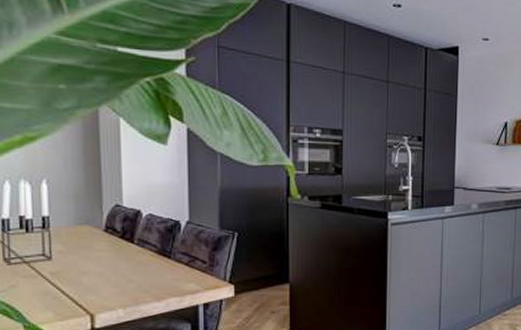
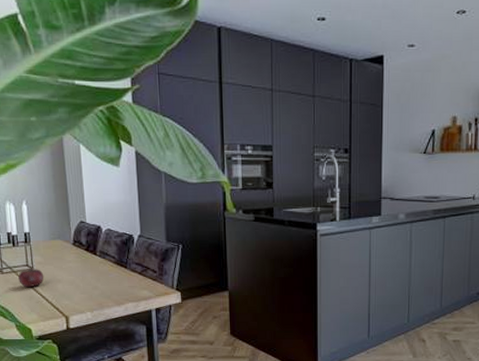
apple: none [31,256,65,281] -> present [18,267,44,288]

